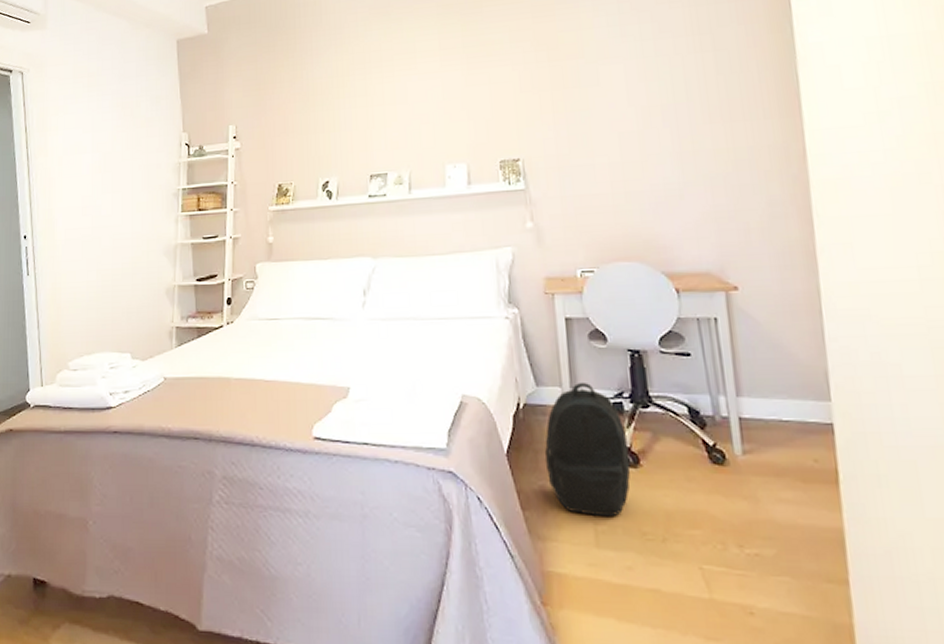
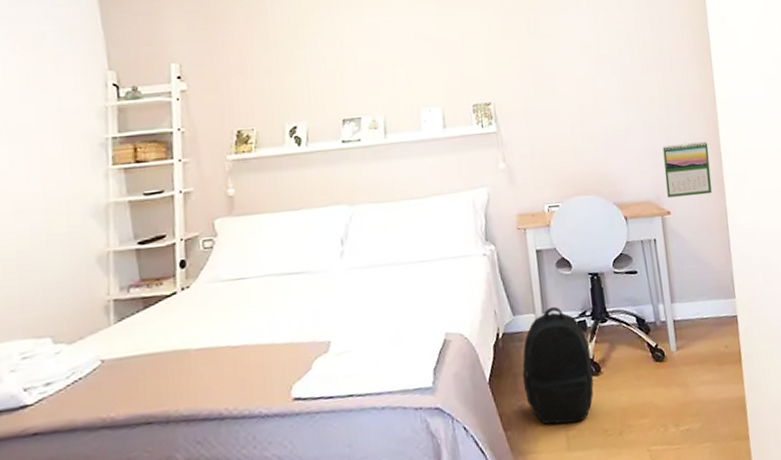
calendar: none [729,205,798,270] -> present [662,141,712,198]

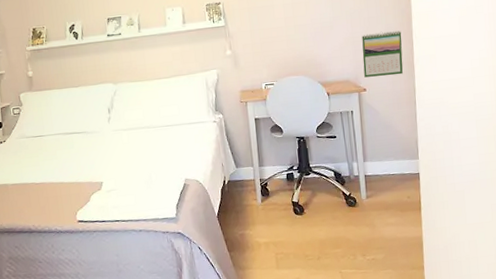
backpack: present [522,306,594,425] -> none [242,162,298,249]

